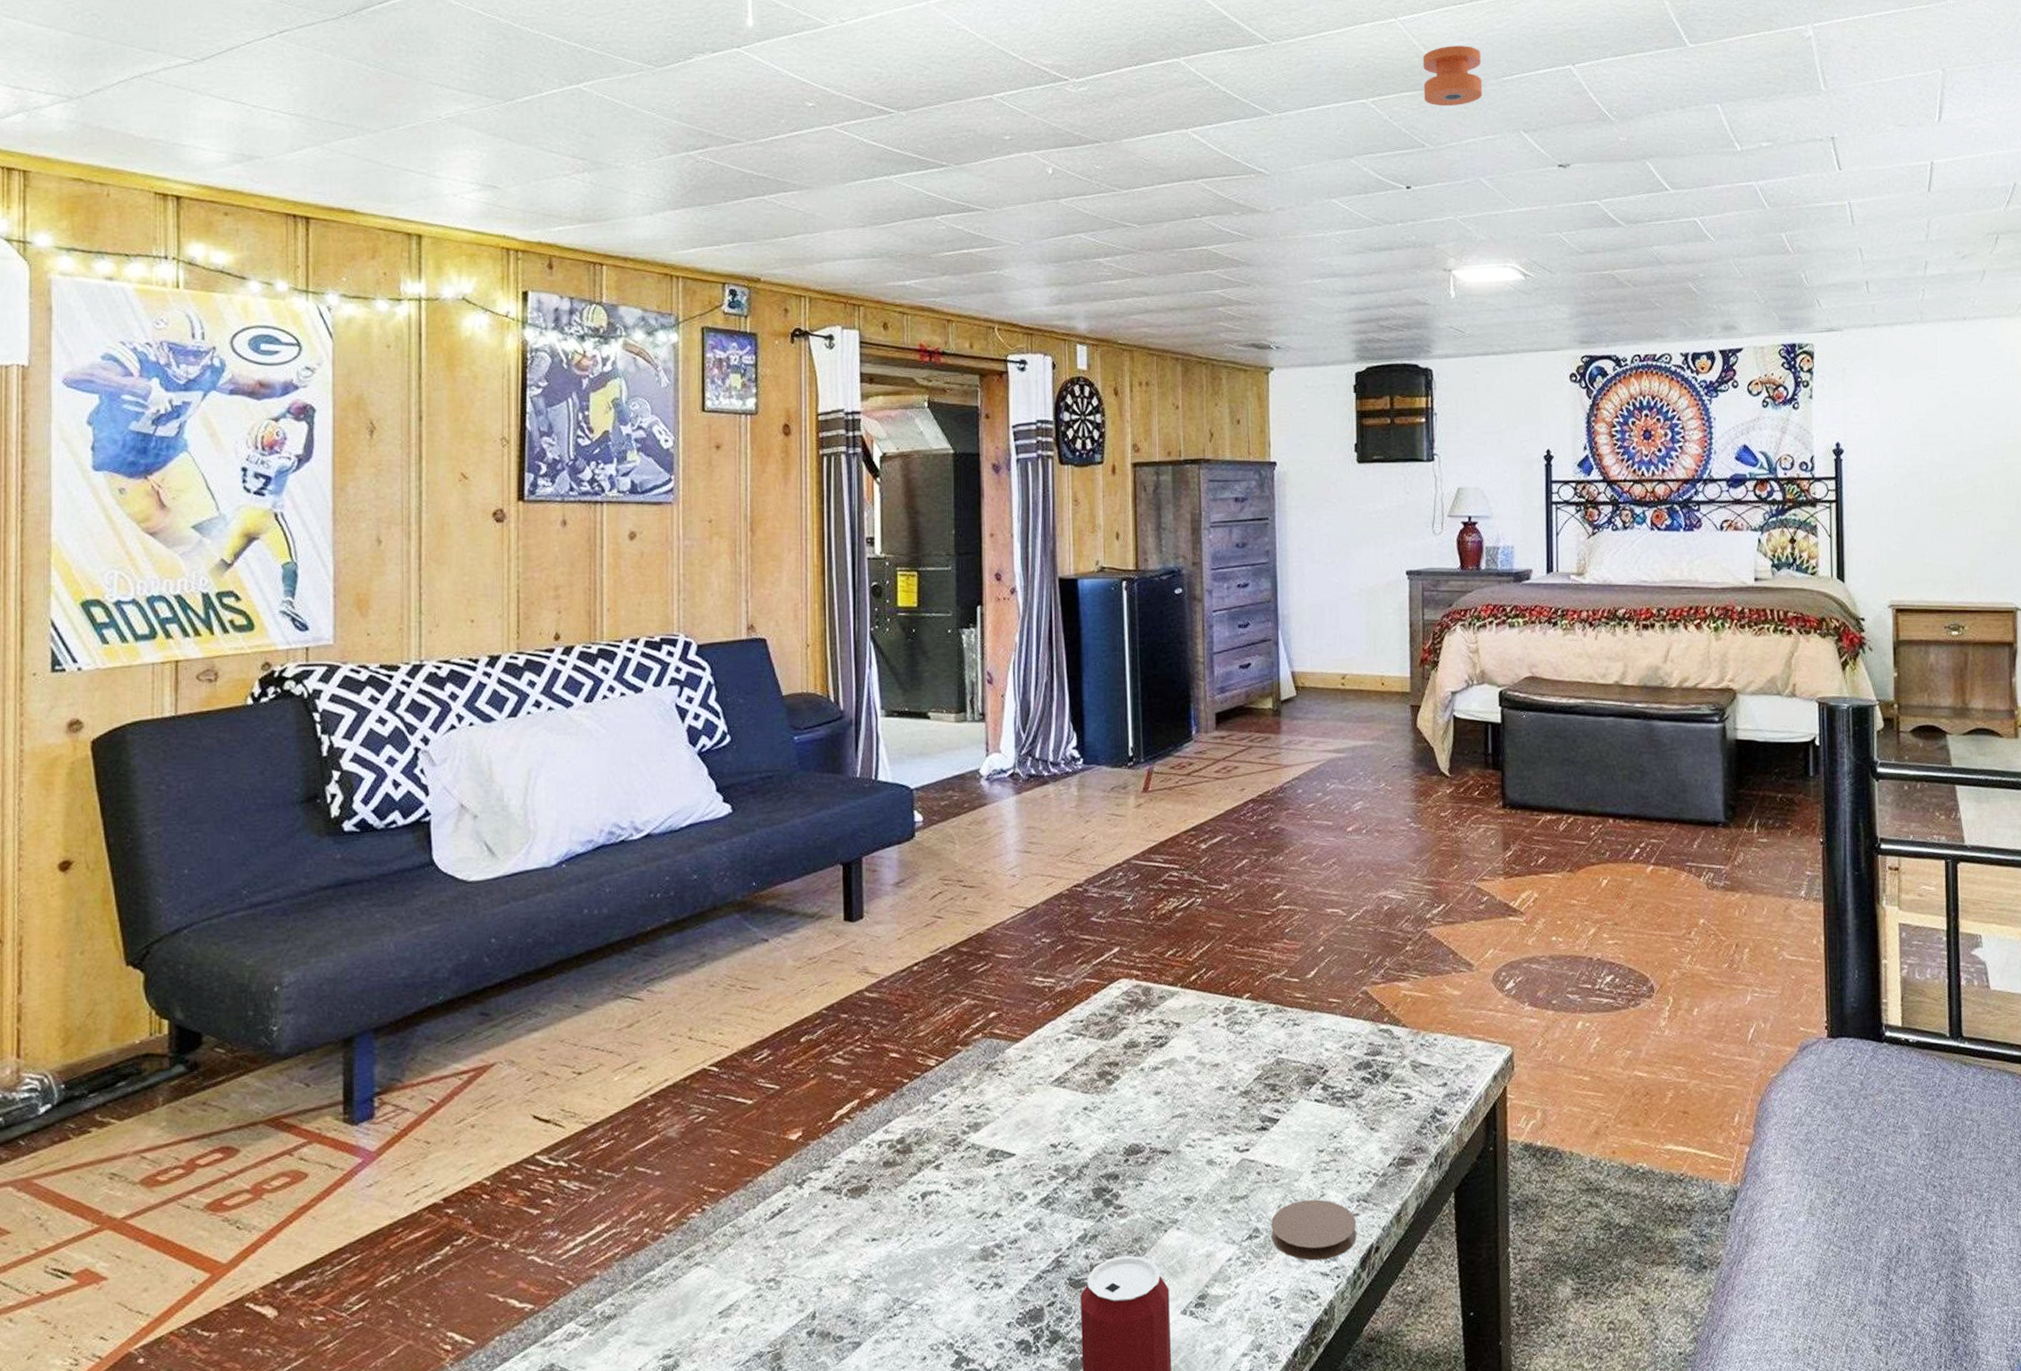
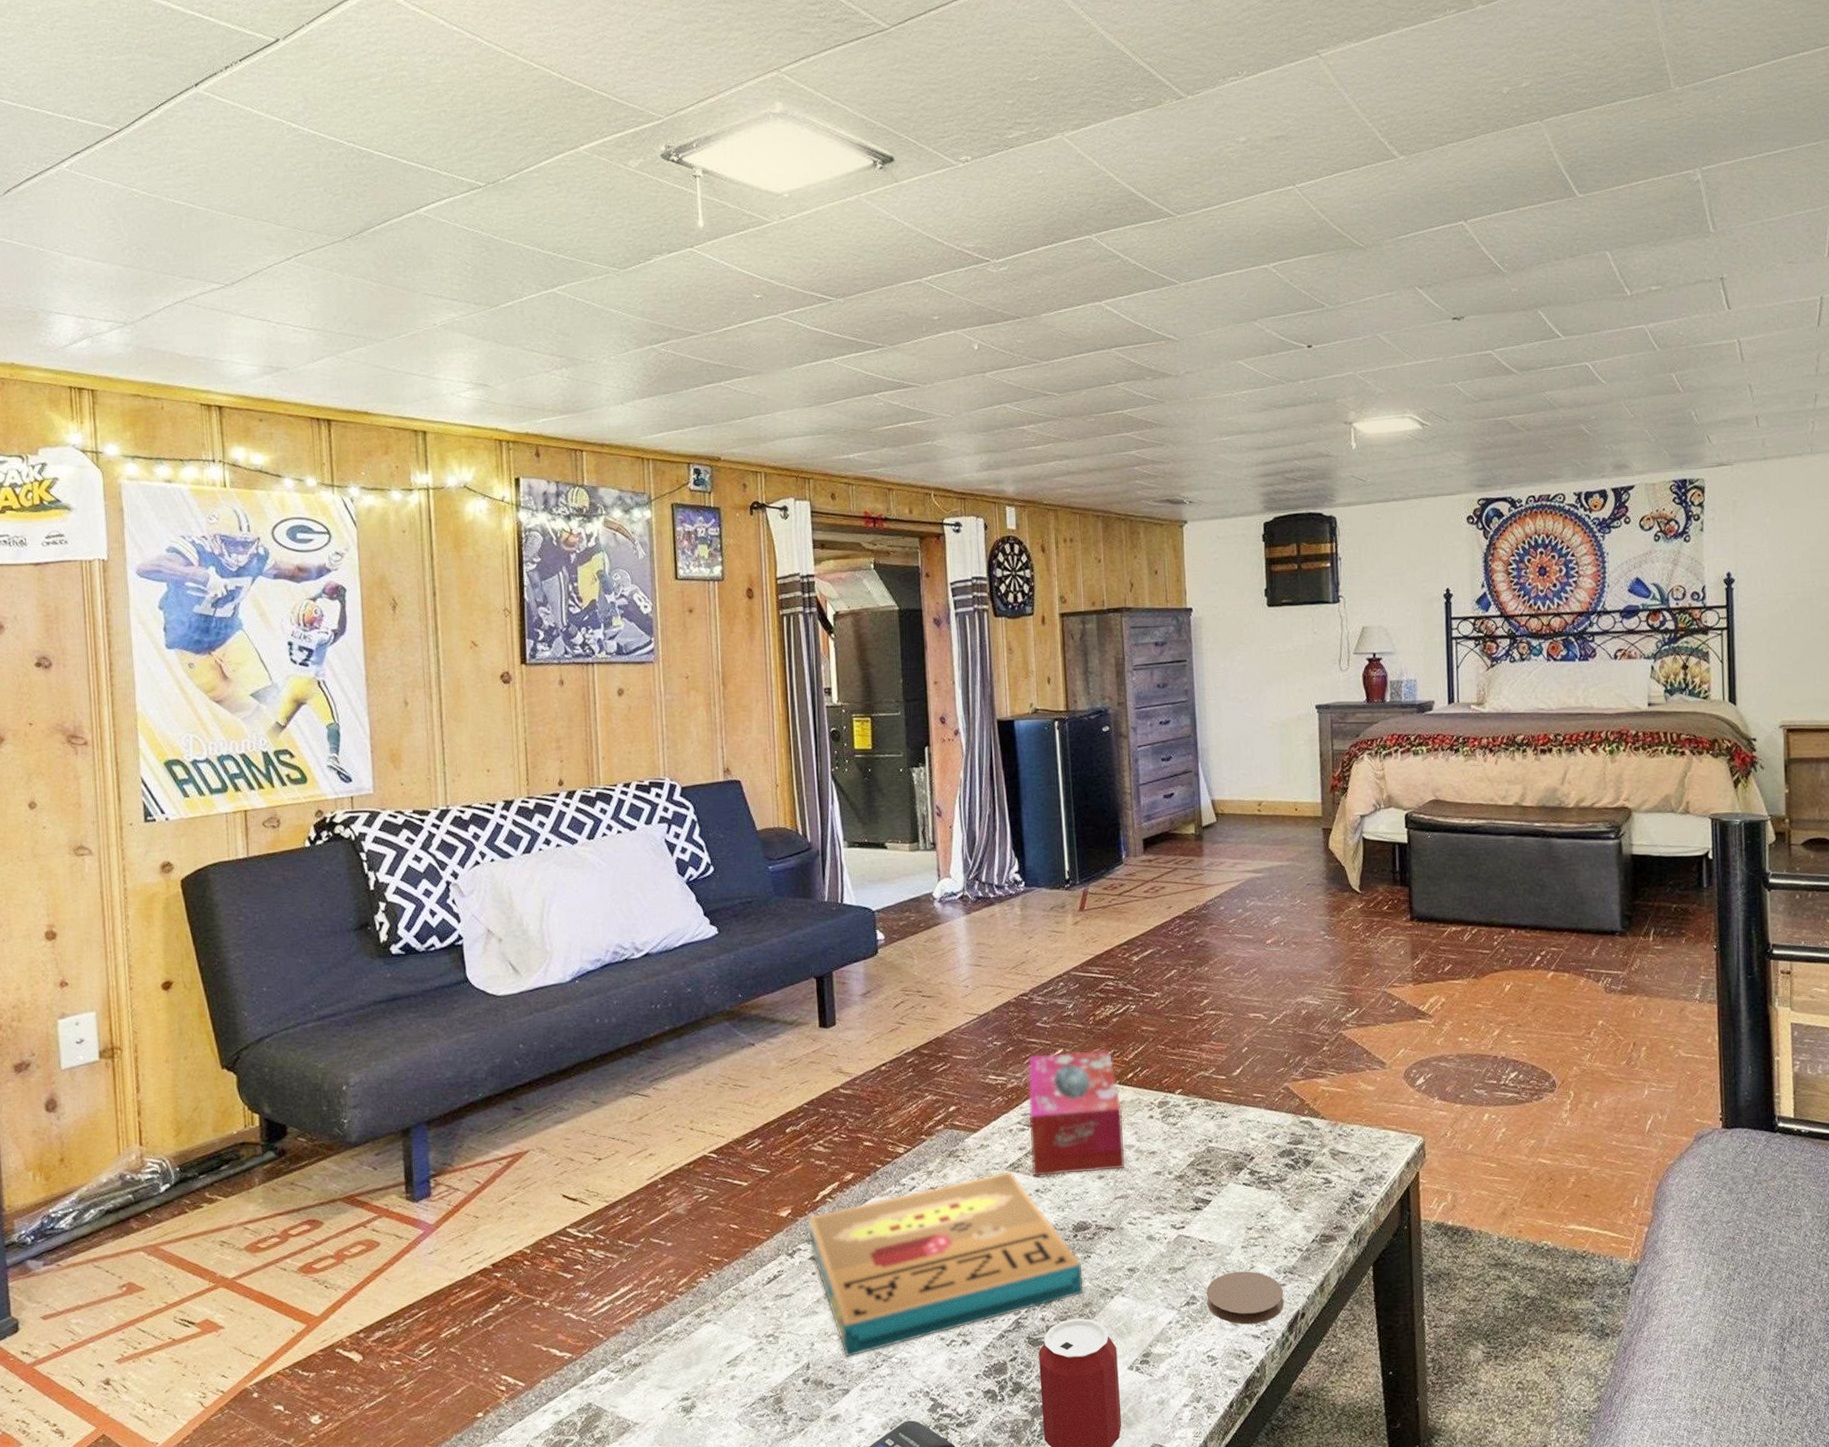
pizza box: none [820,1087,1134,1304] -> present [807,1171,1084,1357]
tissue box: none [1078,948,1184,1091] -> present [1028,1050,1124,1175]
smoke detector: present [1423,46,1483,106] -> none [1320,208,1379,268]

